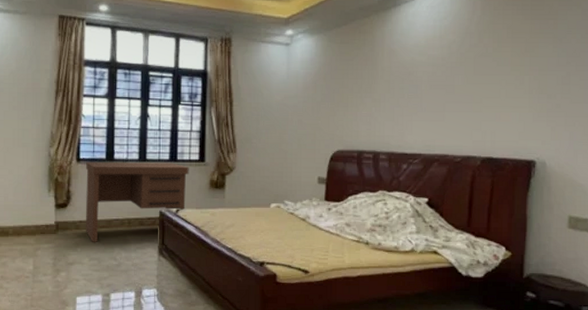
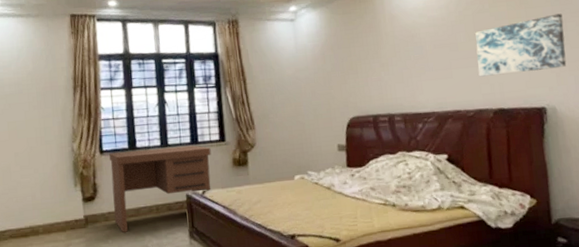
wall art: none [471,66,567,123] -> present [475,13,567,77]

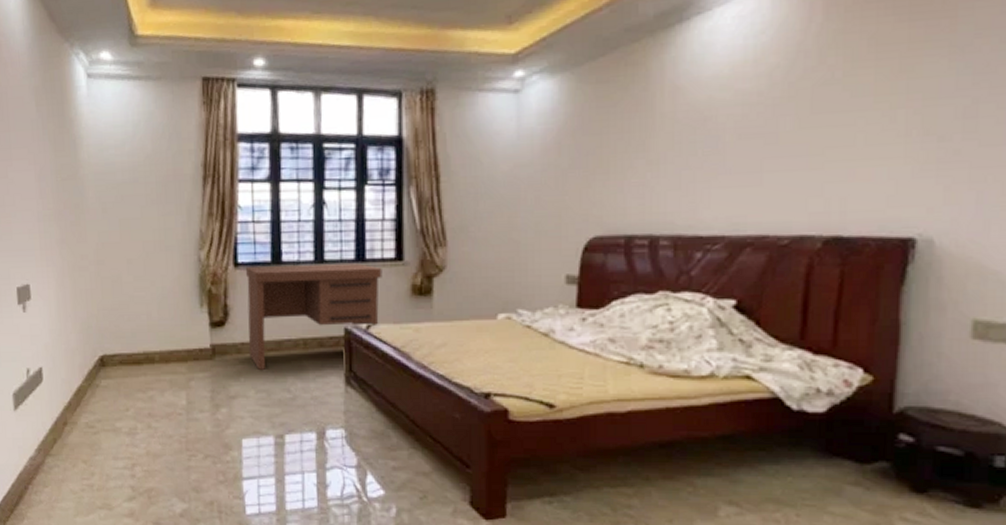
wall art: present [475,13,567,77] -> none [807,88,974,186]

